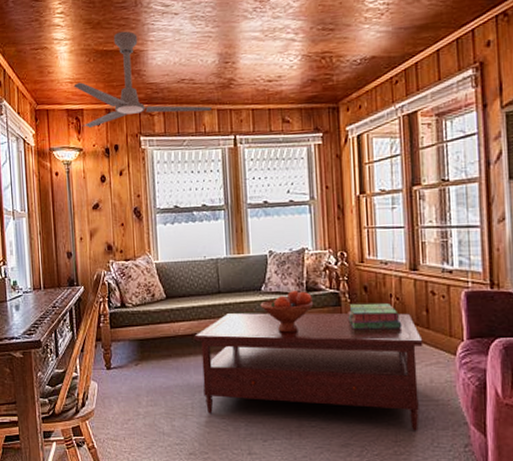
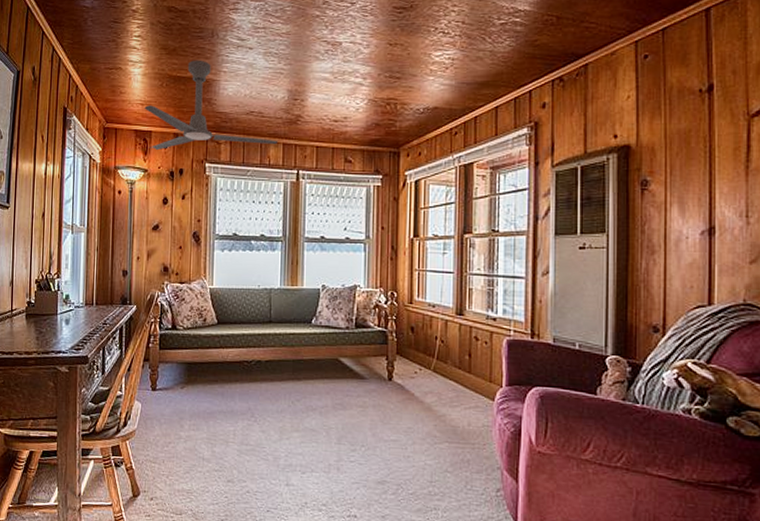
coffee table: present [194,313,423,431] -> none [242,343,464,473]
fruit bowl: present [260,290,314,333] -> none [309,325,362,367]
stack of books: present [348,303,402,330] -> none [393,342,445,371]

